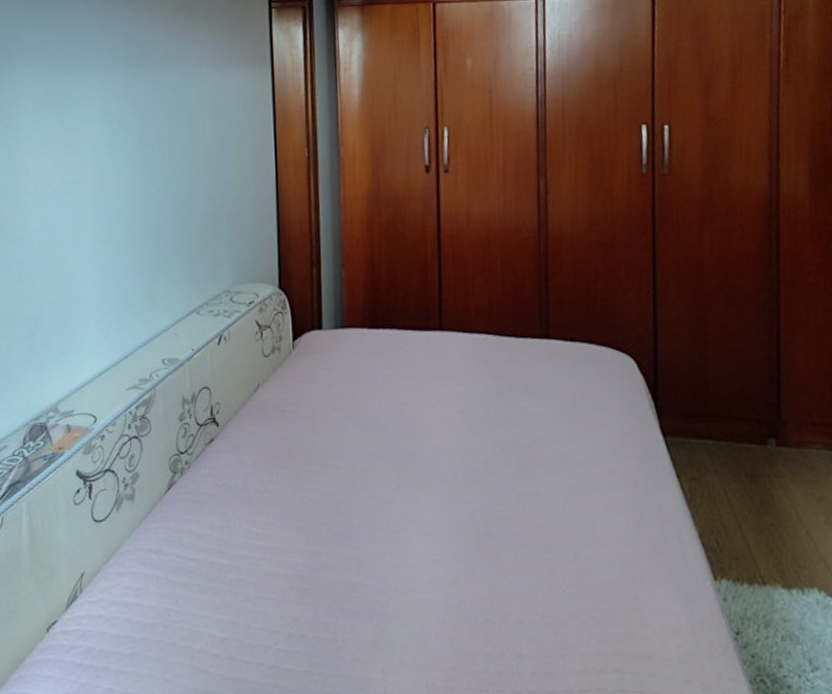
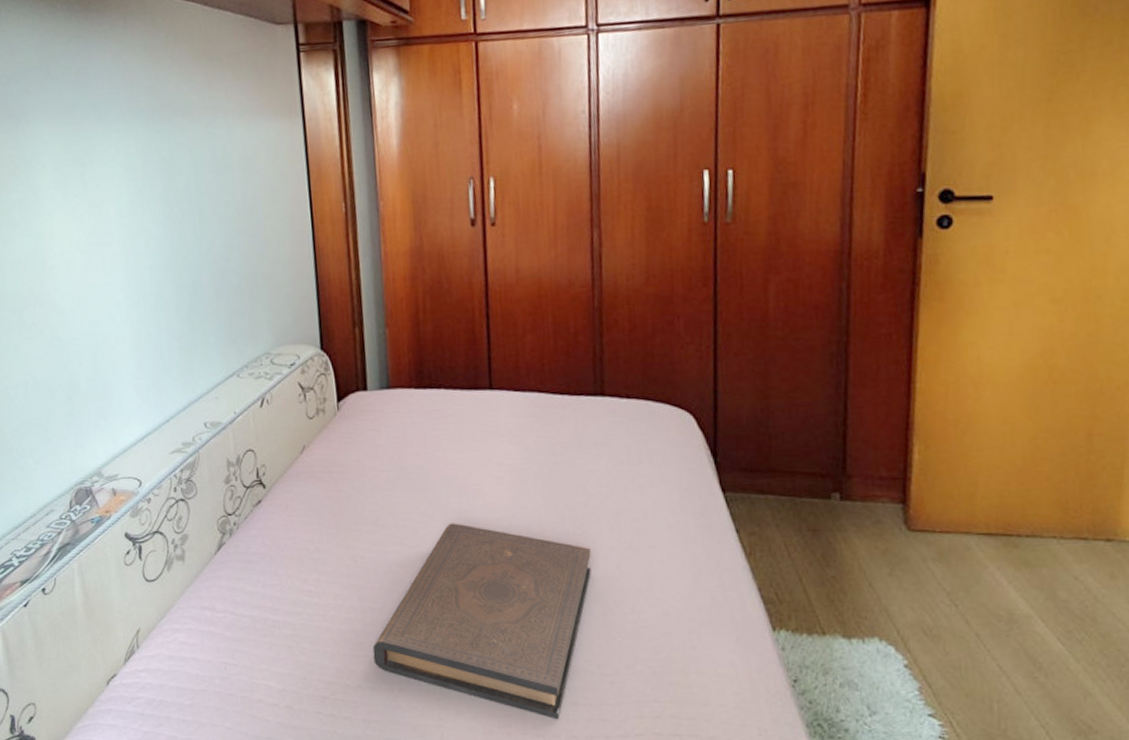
book: none [318,464,536,674] -> present [372,523,591,720]

